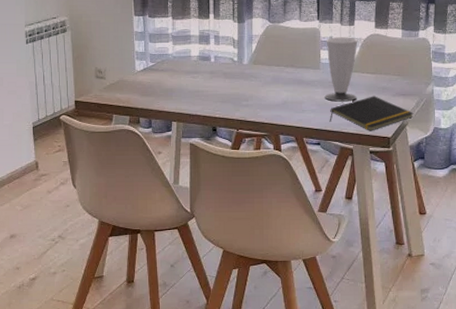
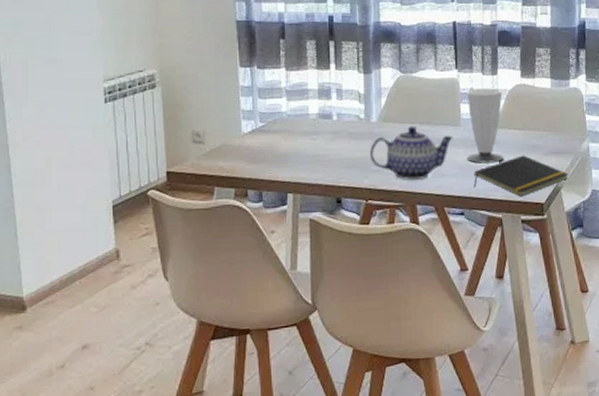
teapot: none [241,68,313,114] -> present [369,126,453,180]

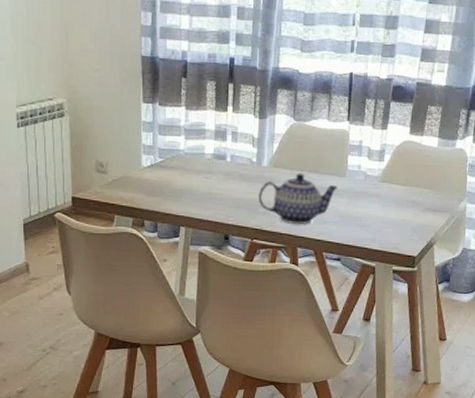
cup: present [466,88,504,164] -> none [349,141,390,215]
notepad: present [473,155,569,197] -> none [352,210,443,249]

